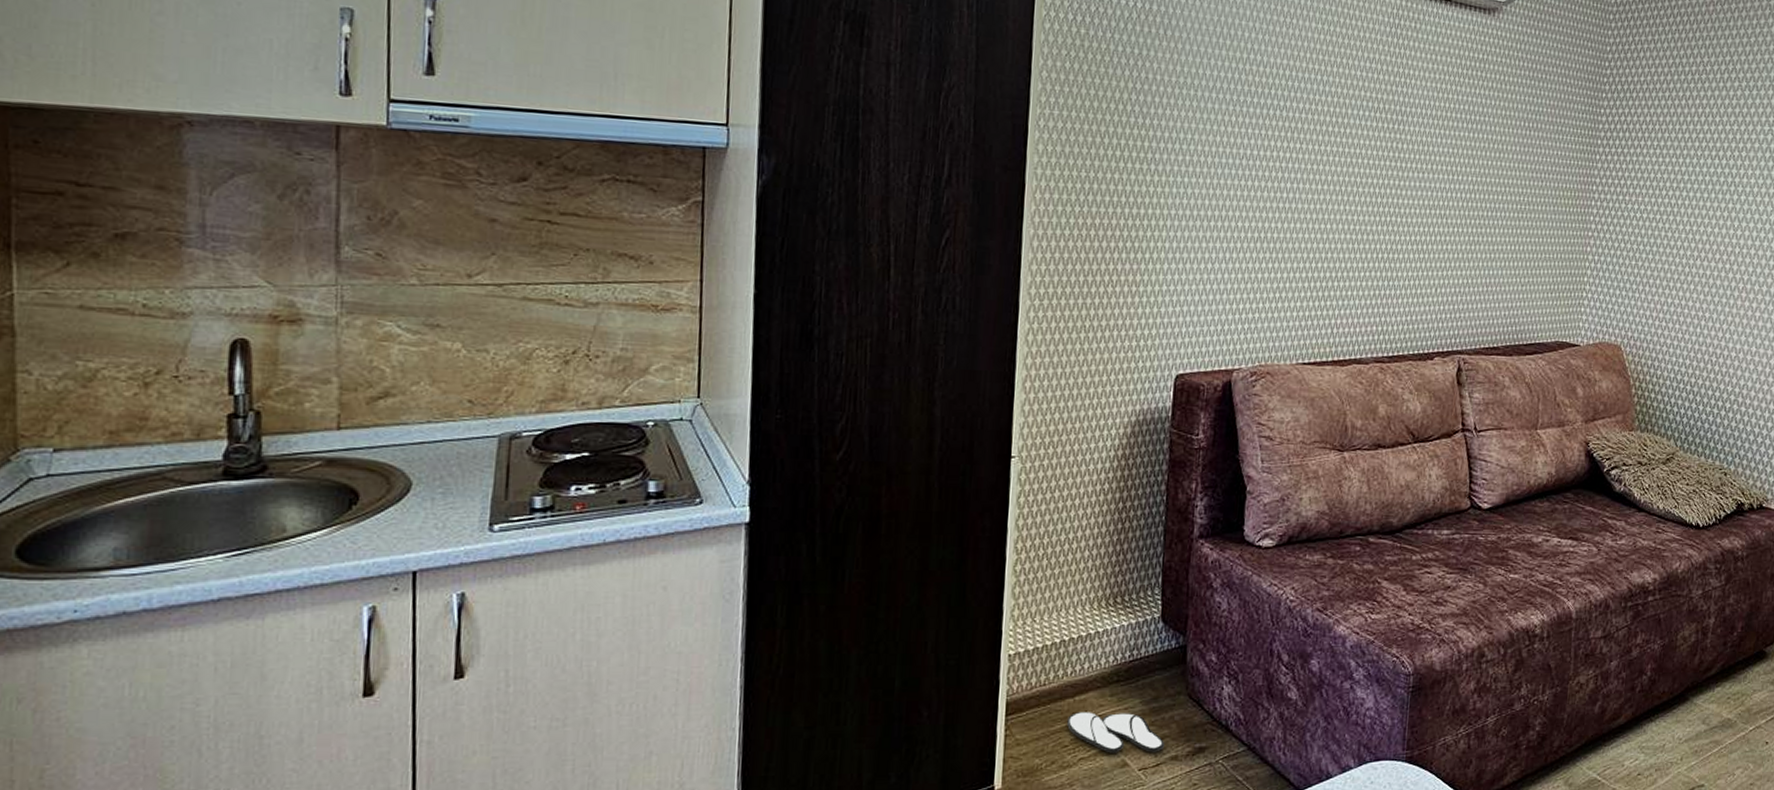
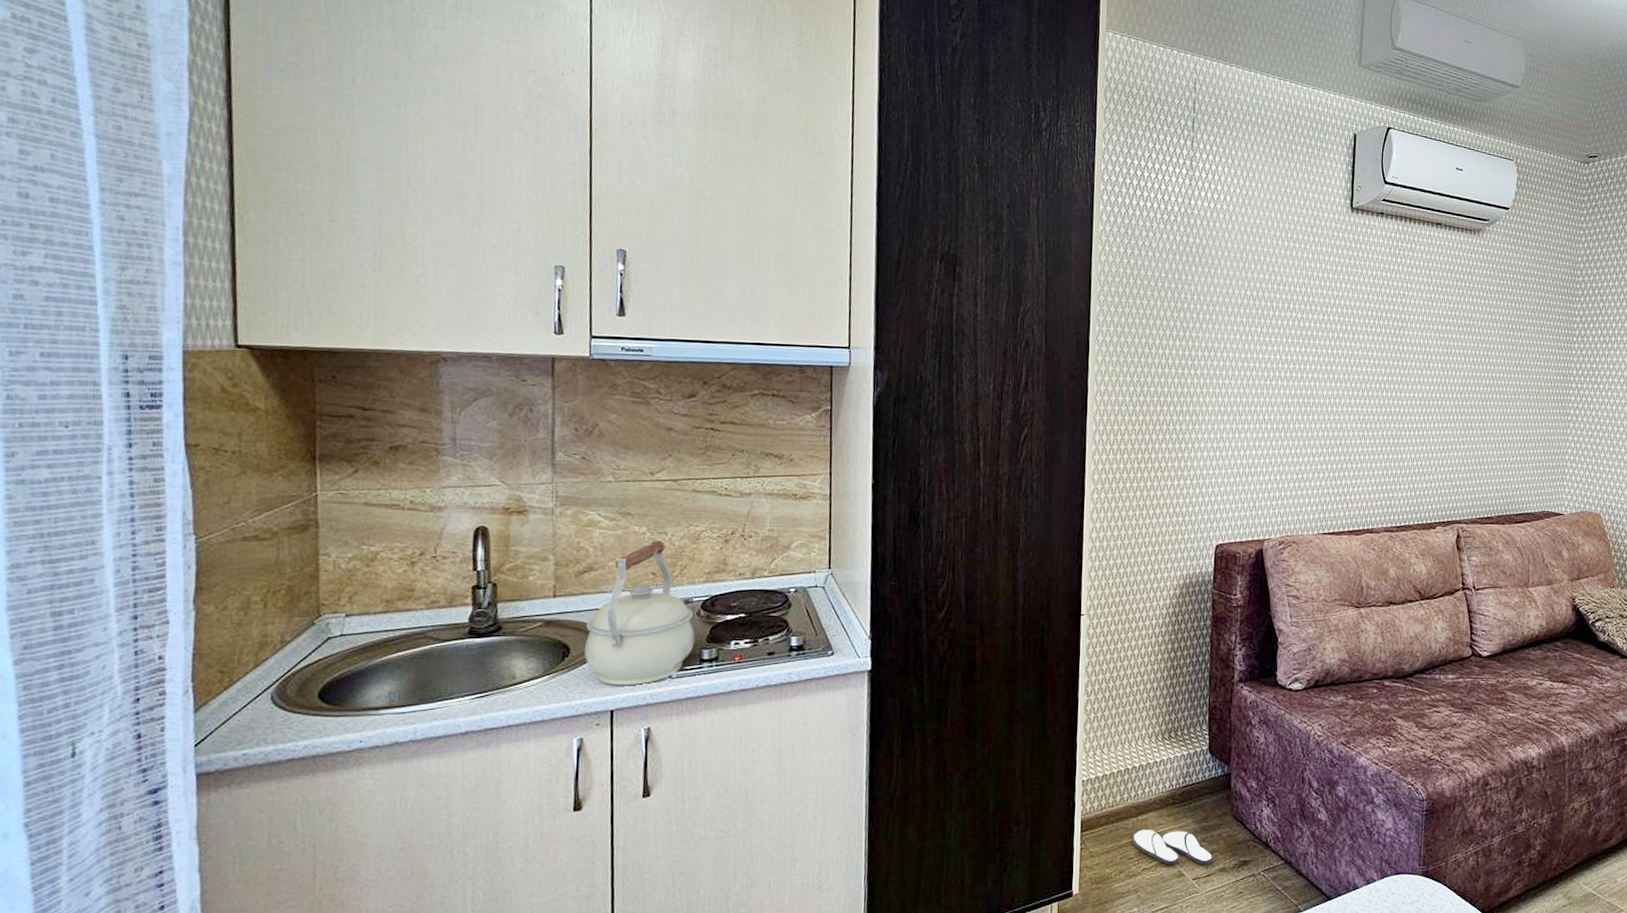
kettle: none [377,359,525,541] -> present [584,540,695,686]

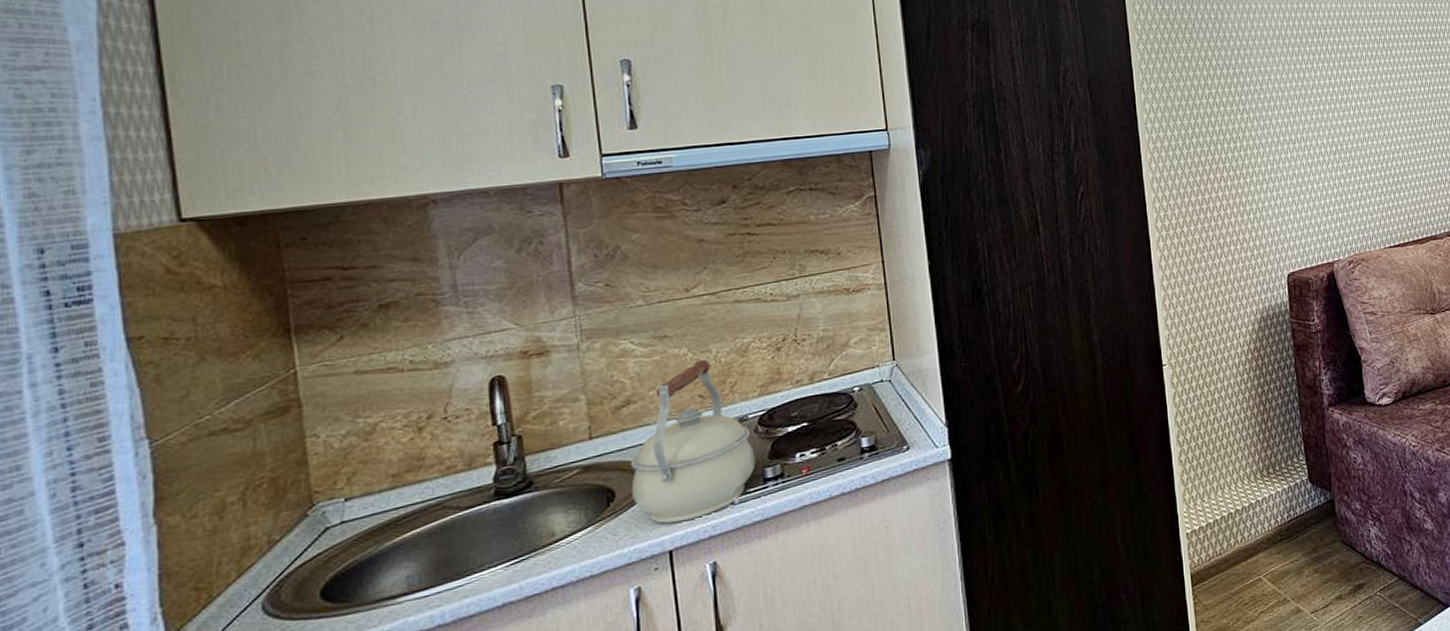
slippers: present [1132,830,1214,865] -> none [1244,565,1329,603]

